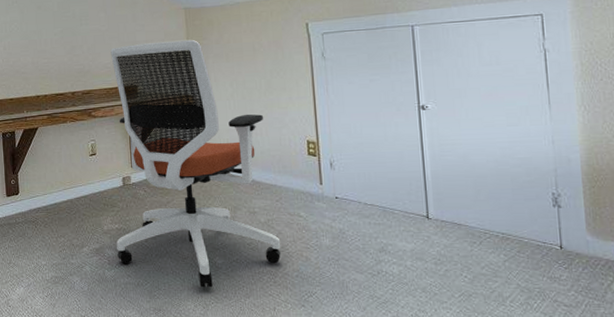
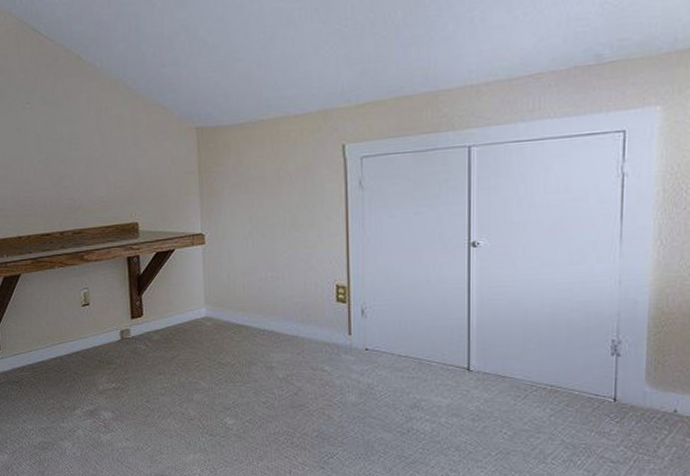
office chair: present [110,39,281,288] -> none [106,166,301,451]

